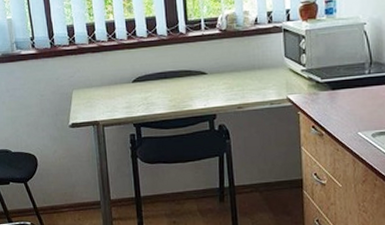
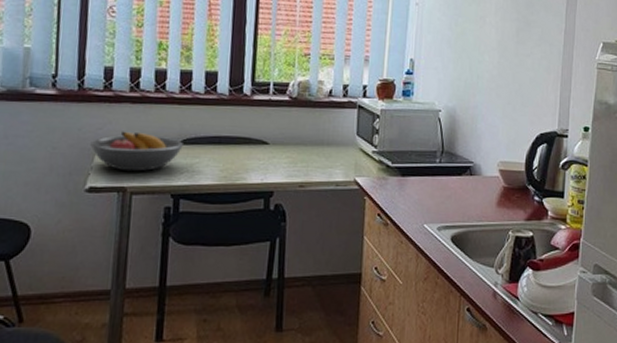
fruit bowl: none [67,76,137,109] -> present [90,131,183,172]

